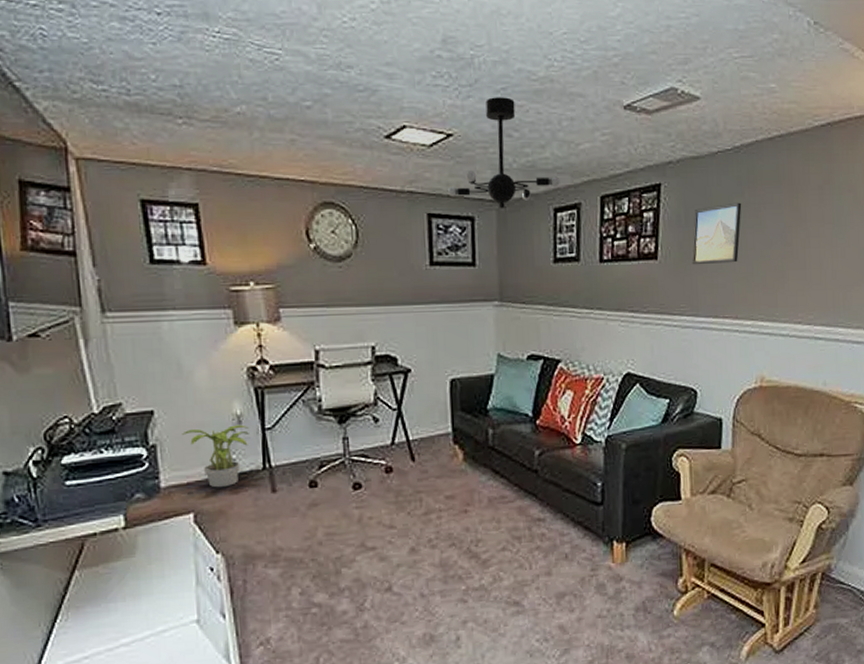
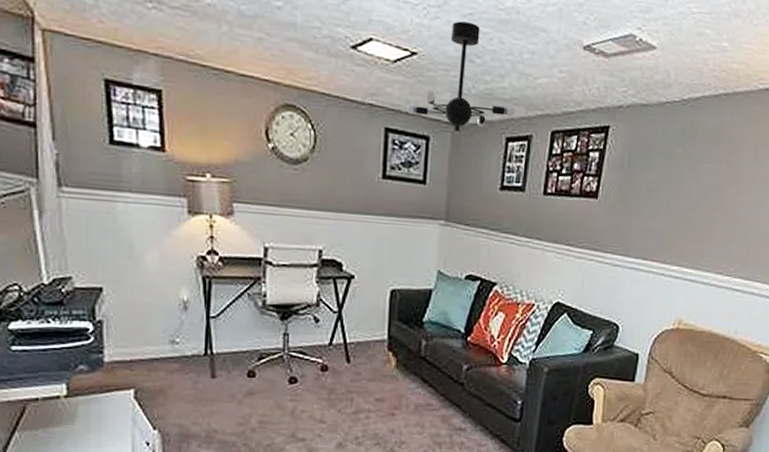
potted plant: present [182,424,249,488] -> none [129,310,194,368]
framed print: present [691,202,742,265] -> none [629,153,682,210]

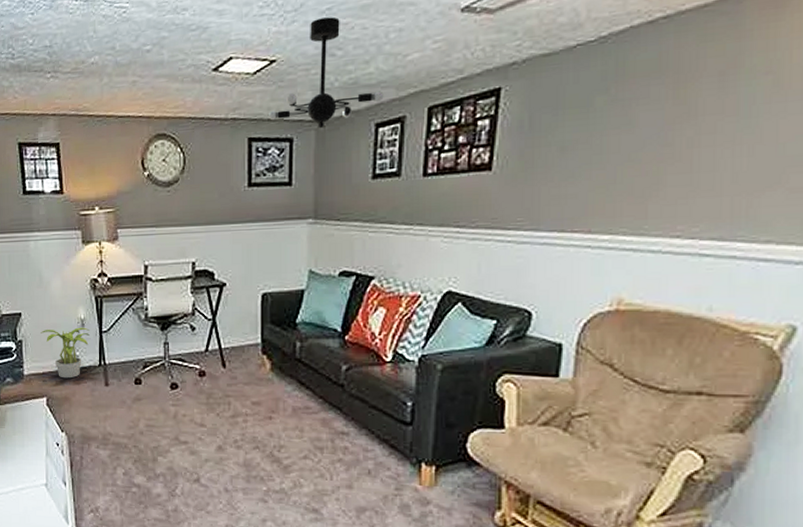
potted plant: none [129,310,194,368] -> present [41,327,90,379]

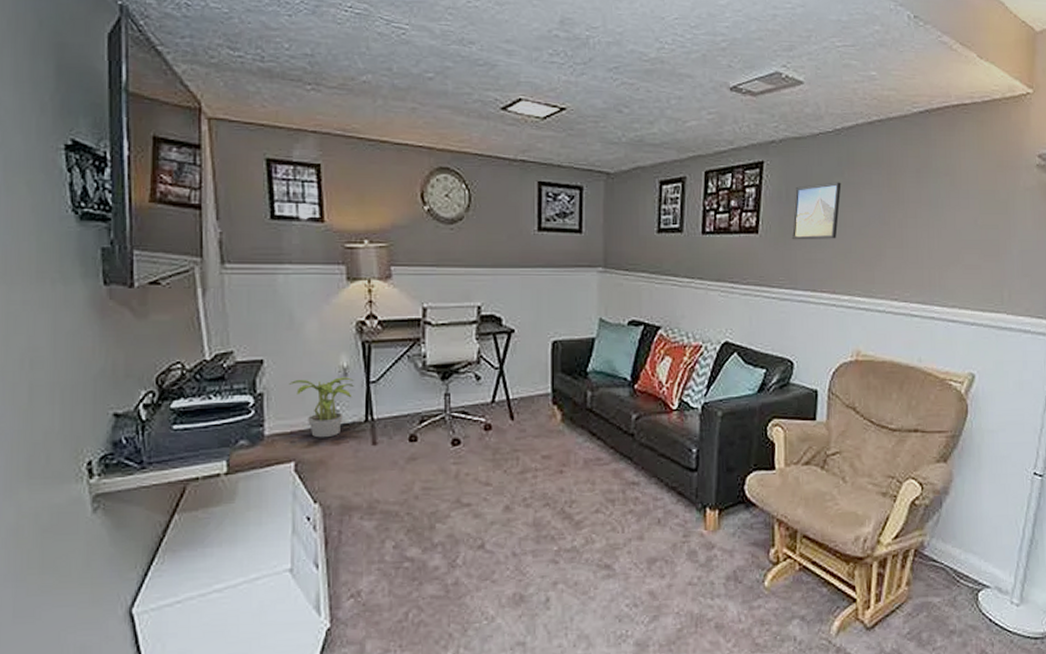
ceiling light fixture: present [269,16,384,129] -> none [559,75,667,180]
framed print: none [534,100,605,175] -> present [791,182,842,240]

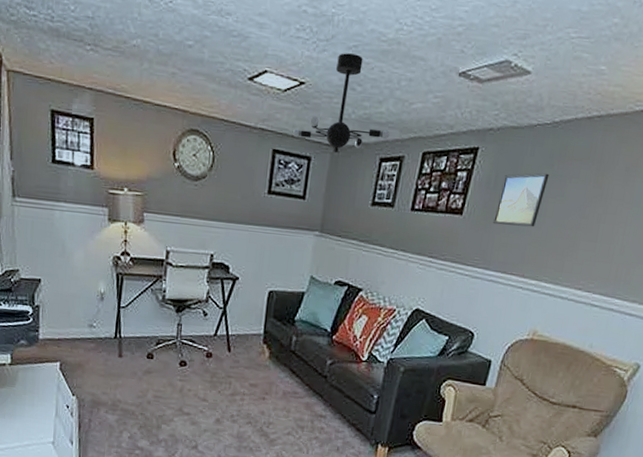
potted plant: present [289,377,354,438] -> none [59,298,108,347]
ceiling light fixture: none [559,75,667,180] -> present [293,53,390,153]

